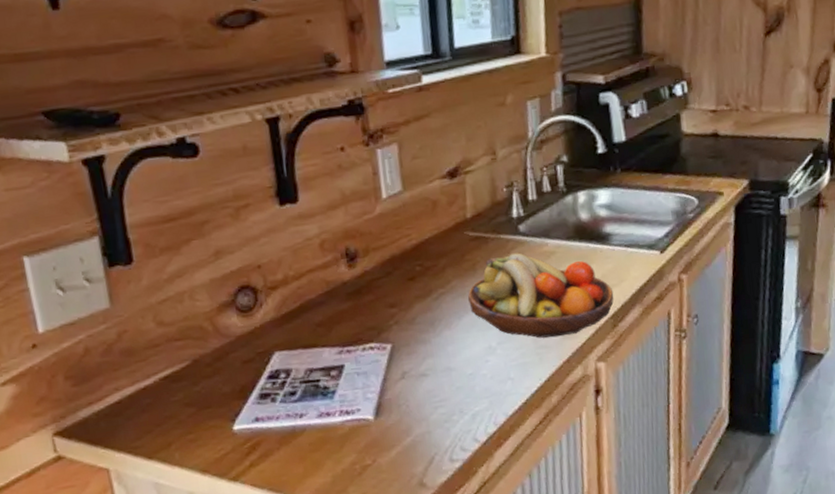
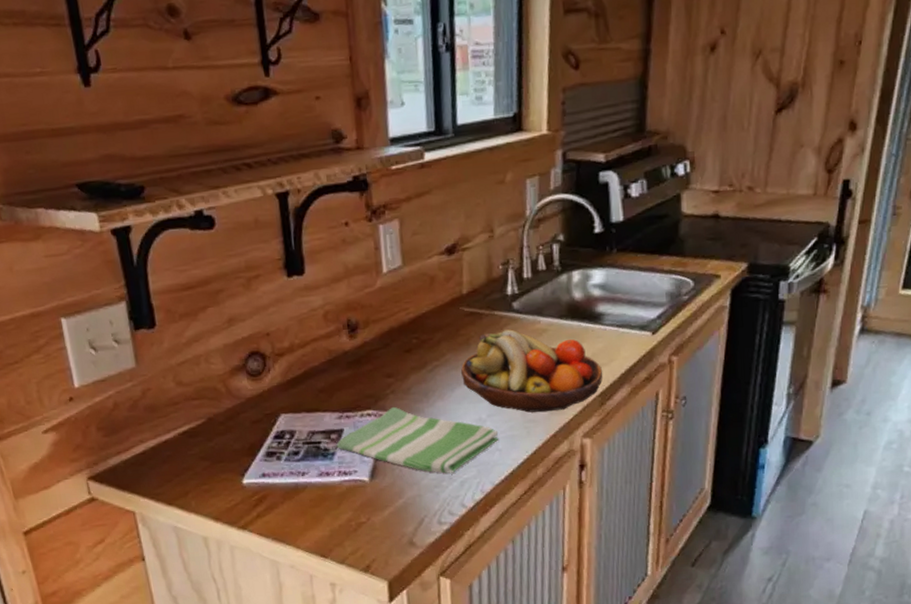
dish towel: none [337,338,510,407] -> present [336,406,498,474]

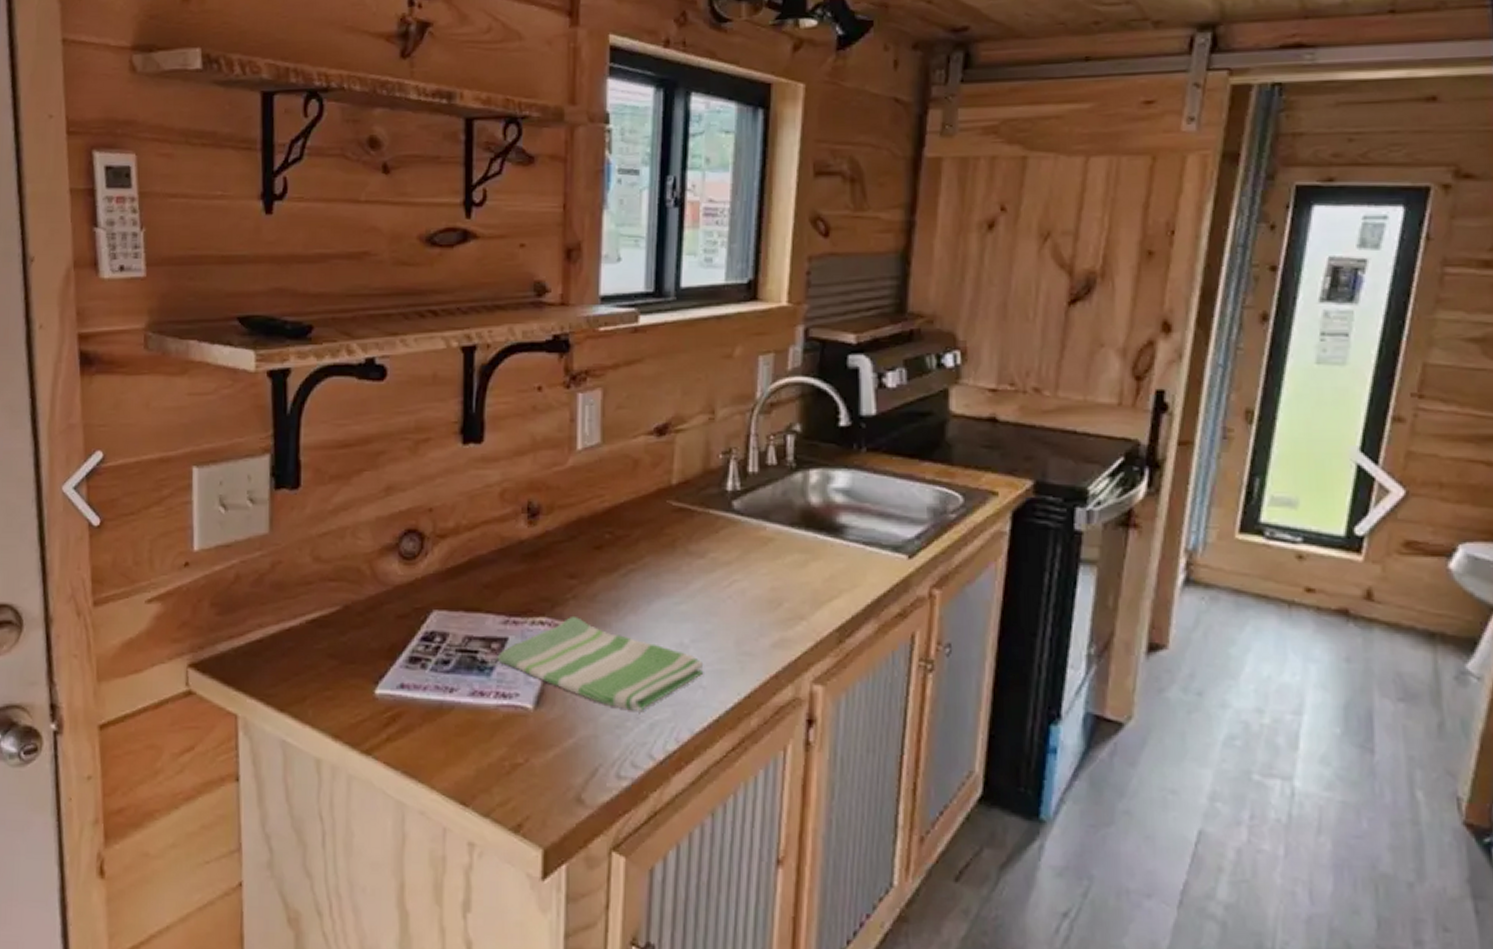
fruit bowl: present [460,329,603,413] -> none [661,533,843,645]

